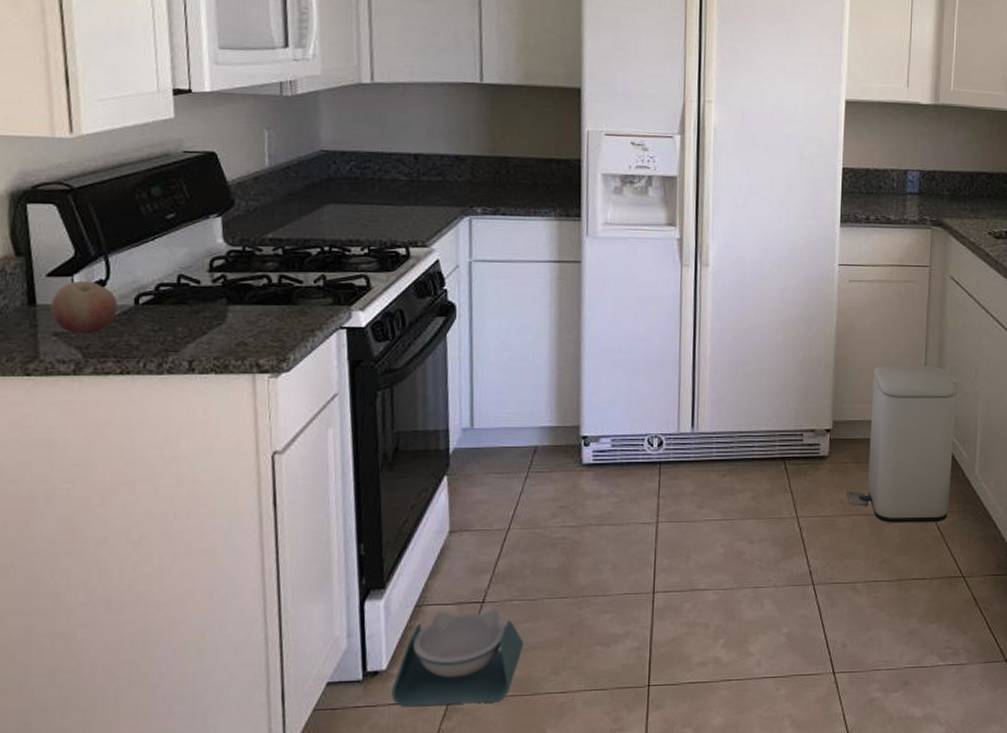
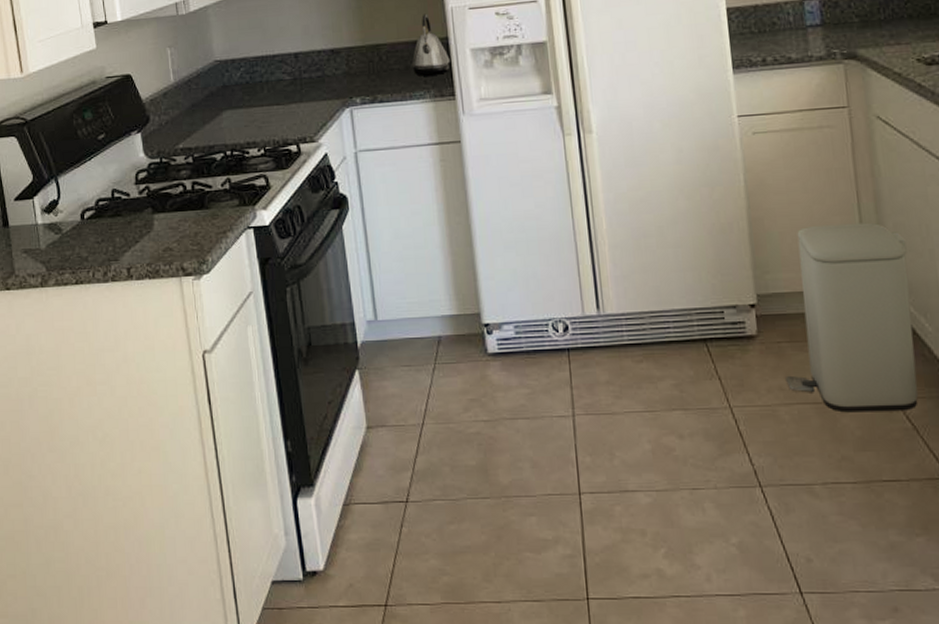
fruit: present [50,281,118,335] -> none [19,202,69,251]
pet bowl: present [391,608,524,707] -> none [331,508,452,610]
kettle: none [540,133,580,195] -> present [411,13,450,76]

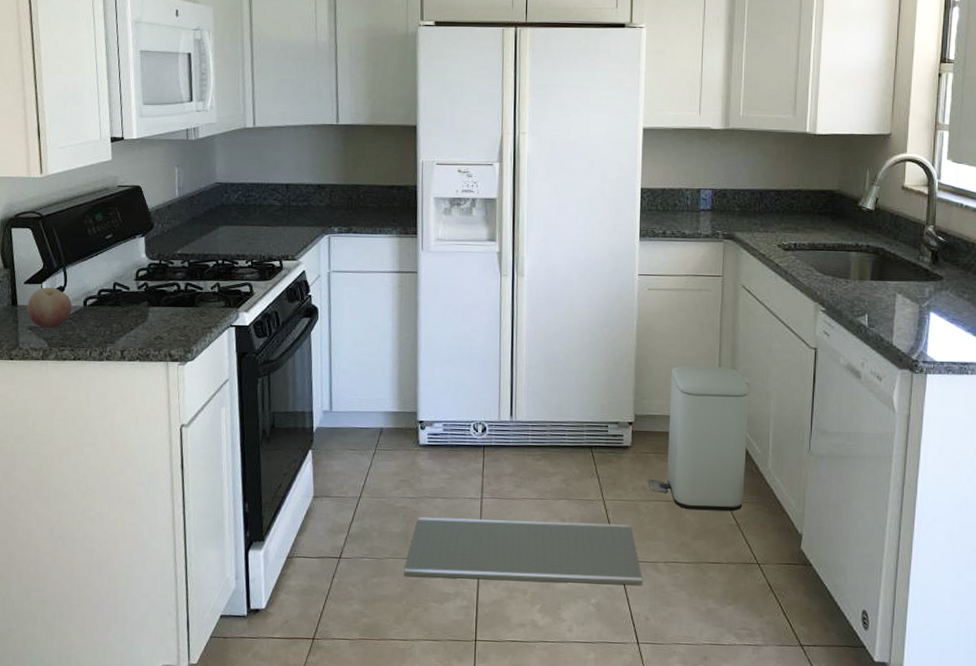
fruit: none [19,202,69,251] -> present [27,288,72,329]
kettle: present [411,13,450,76] -> none [384,164,416,216]
door mat: none [487,438,797,520] -> present [404,516,643,585]

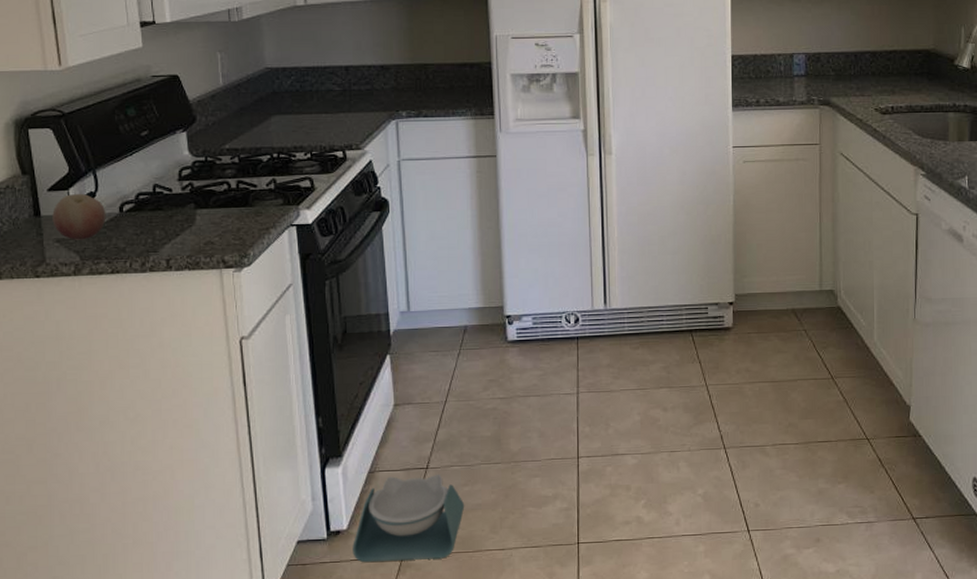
pet bowl: none [269,563,373,644] -> present [352,474,465,563]
door mat: present [404,516,643,585] -> none [497,409,751,482]
pedal bin: present [647,365,751,511] -> none [751,238,853,389]

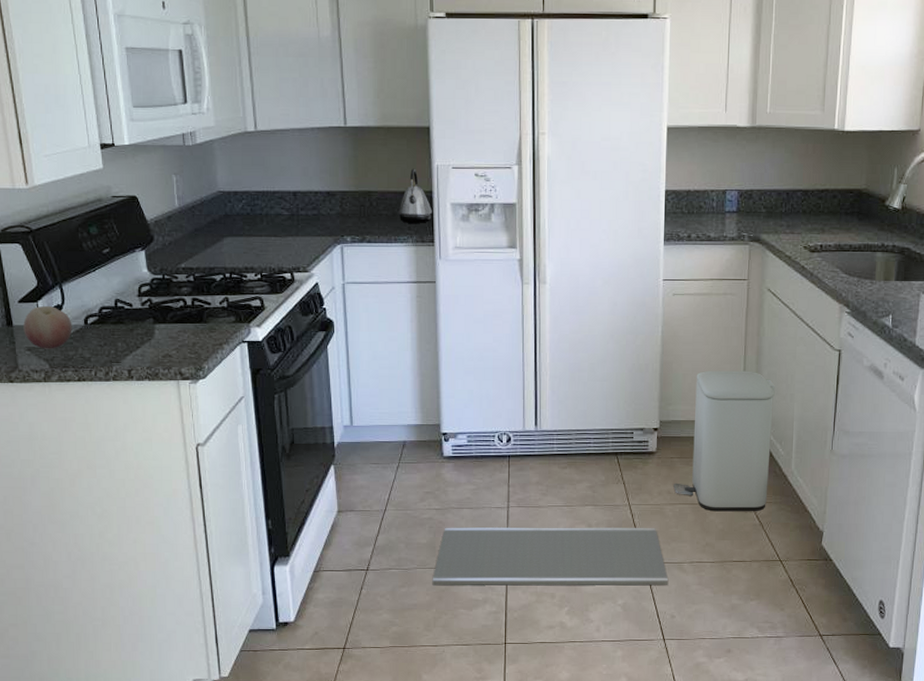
pet bowl: present [352,474,465,563] -> none [299,575,402,652]
kettle: none [456,39,491,96] -> present [398,168,432,223]
door mat: none [497,409,751,482] -> present [432,527,669,586]
pedal bin: none [751,238,853,389] -> present [672,370,775,512]

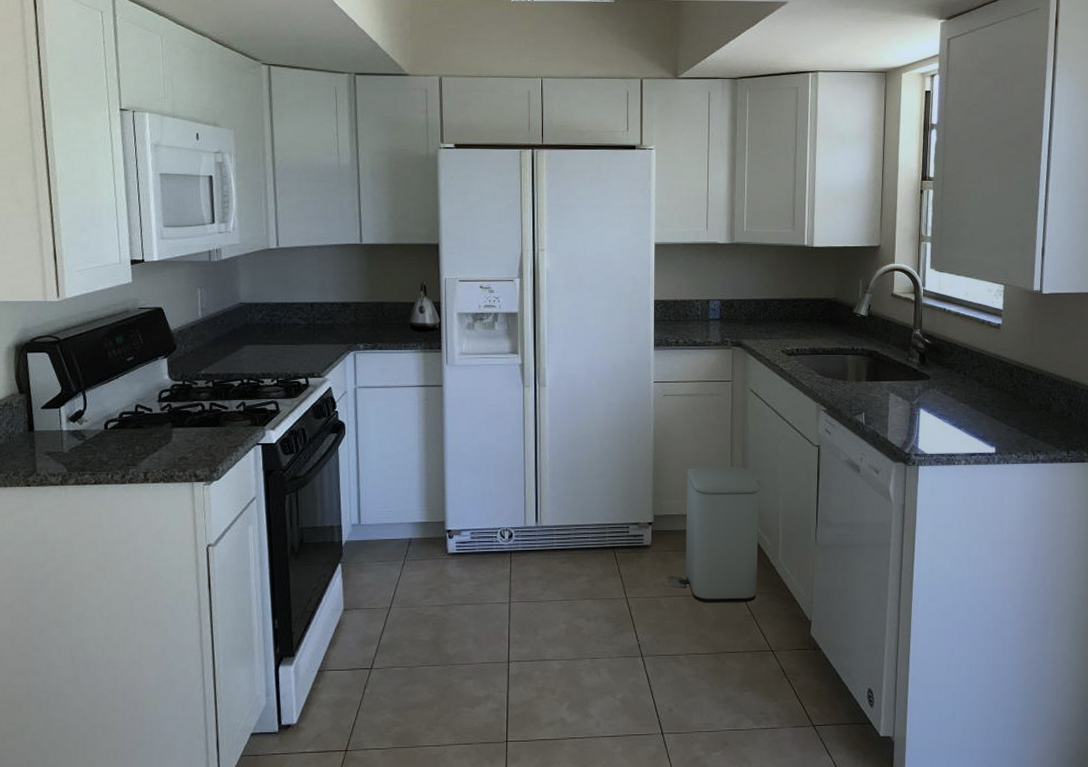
fruit: present [23,306,73,349] -> none [44,412,93,453]
door mat: present [432,527,669,586] -> none [435,621,666,682]

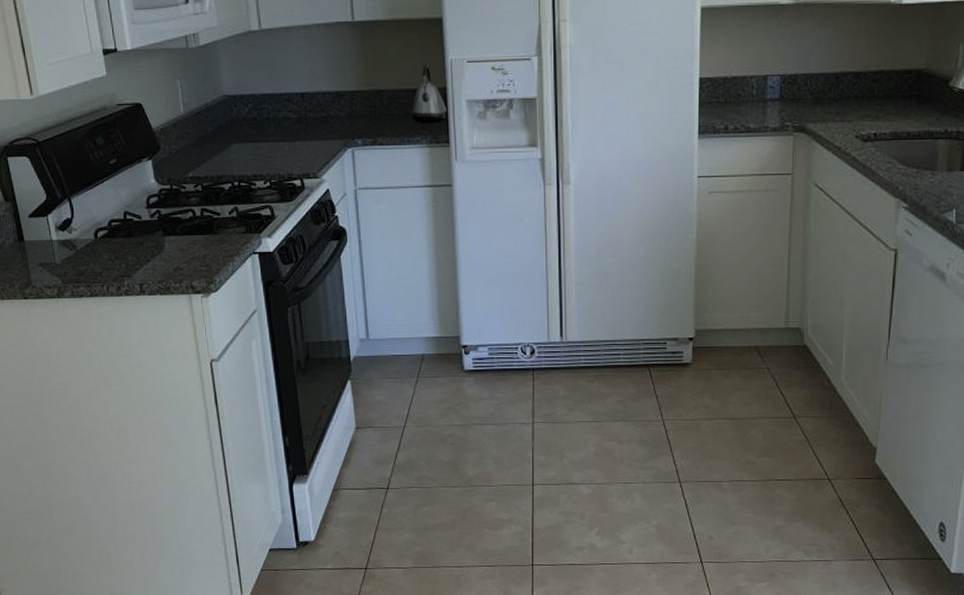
pedal bin: present [667,466,760,603] -> none [709,274,823,427]

